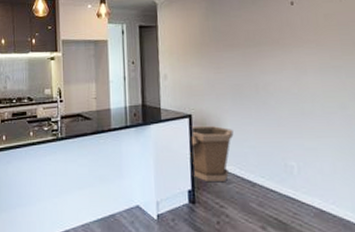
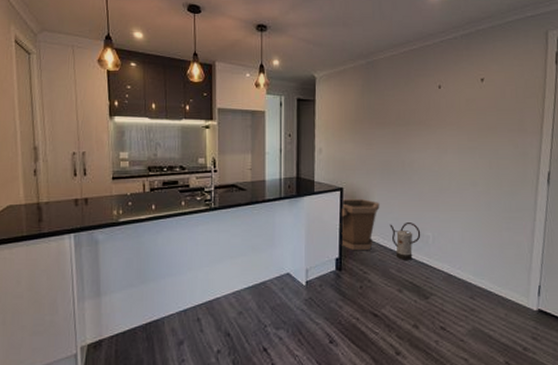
watering can: none [246,151,284,193] -> present [389,223,421,260]

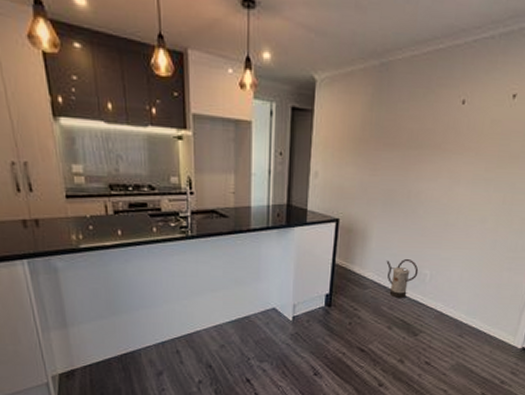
bucket: present [340,199,380,251] -> none [332,232,378,287]

